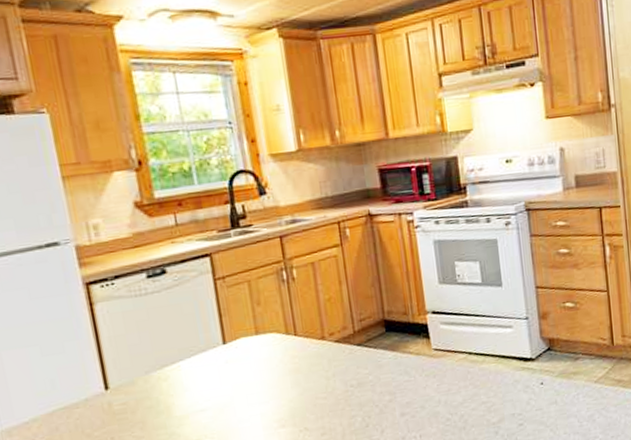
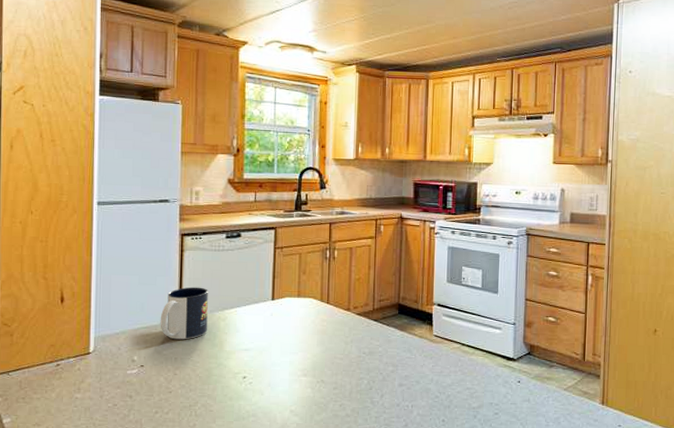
mug: none [80,345,147,416] -> present [160,287,208,340]

